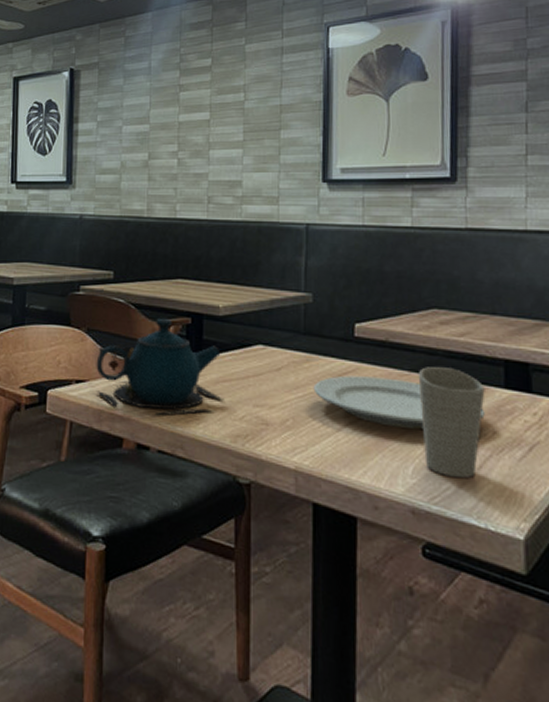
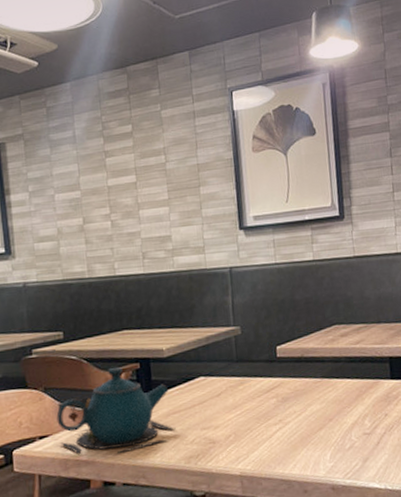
plate: present [313,375,485,430] -> none [248,386,378,426]
cup: present [418,367,485,479] -> none [328,370,378,456]

